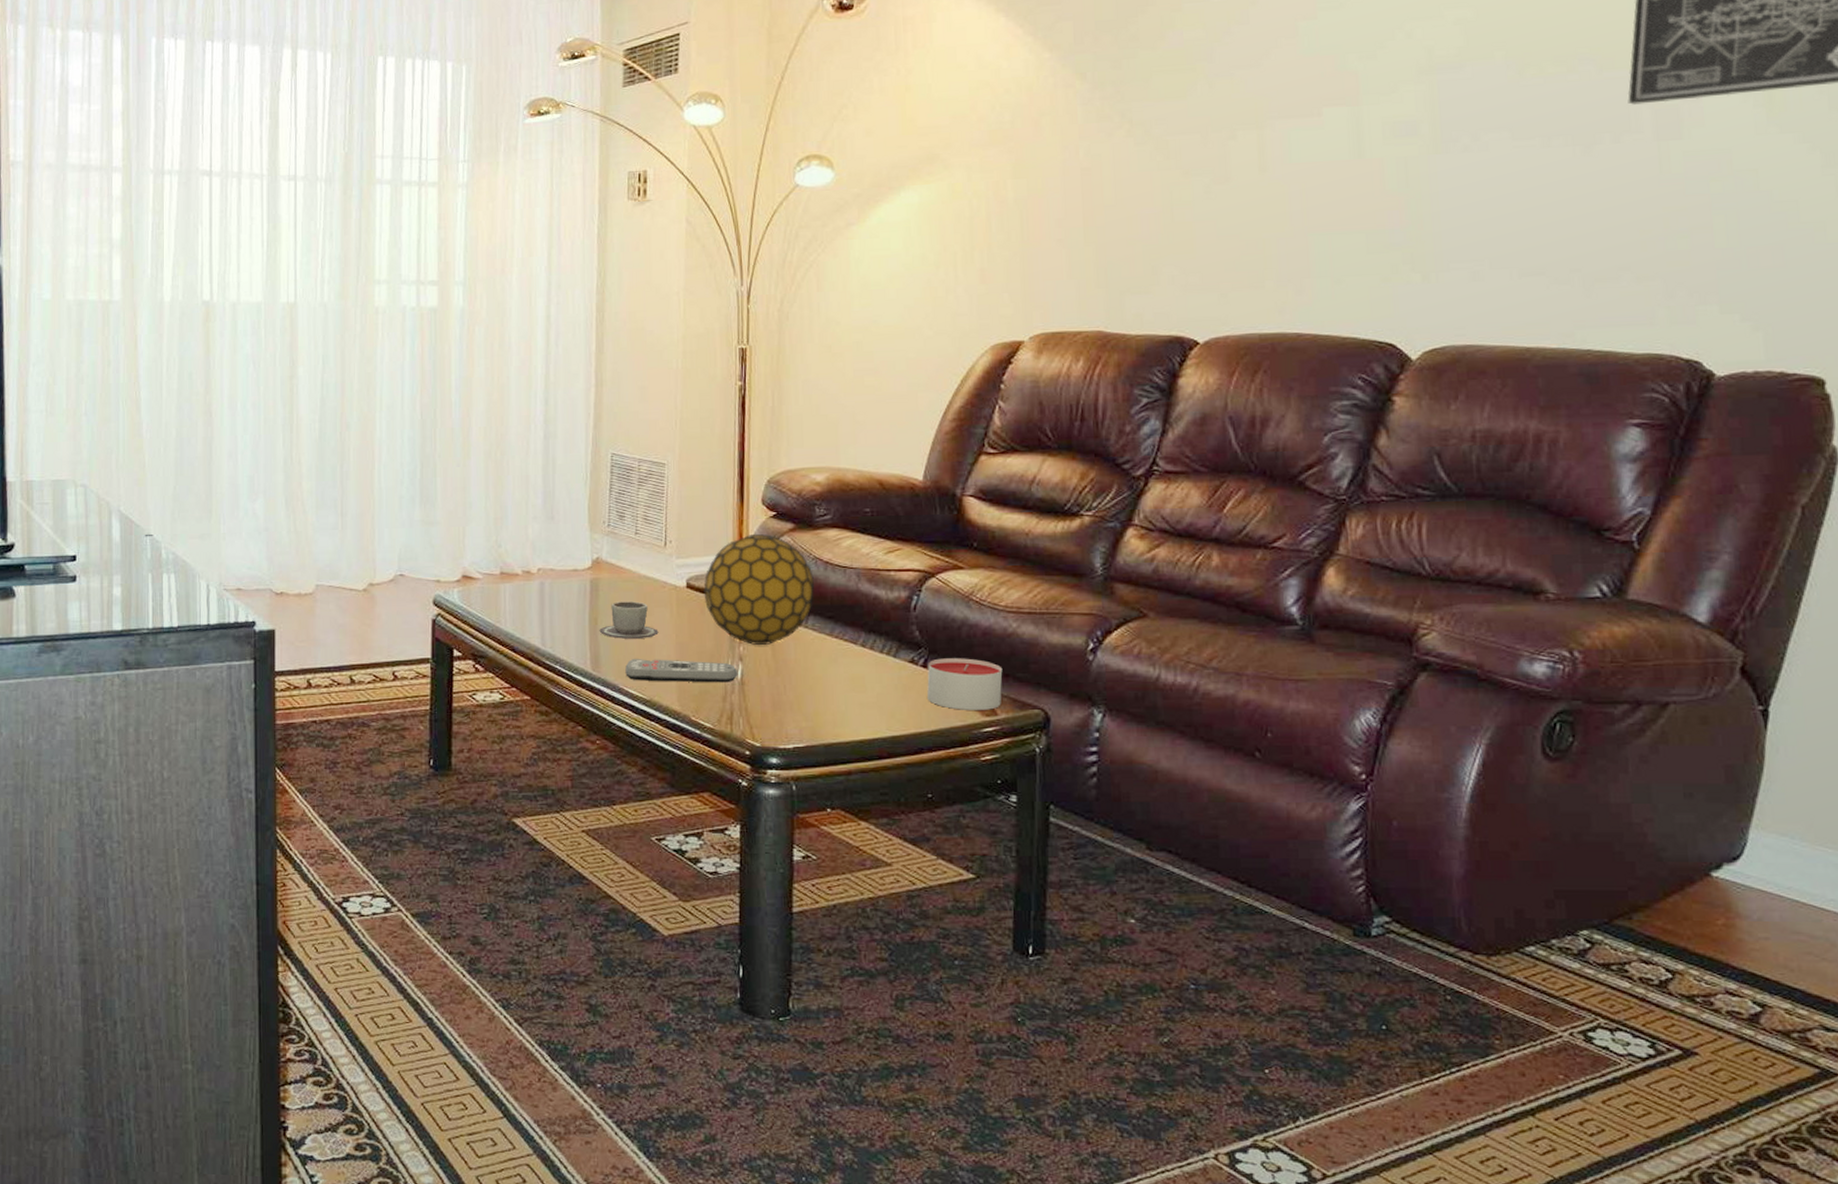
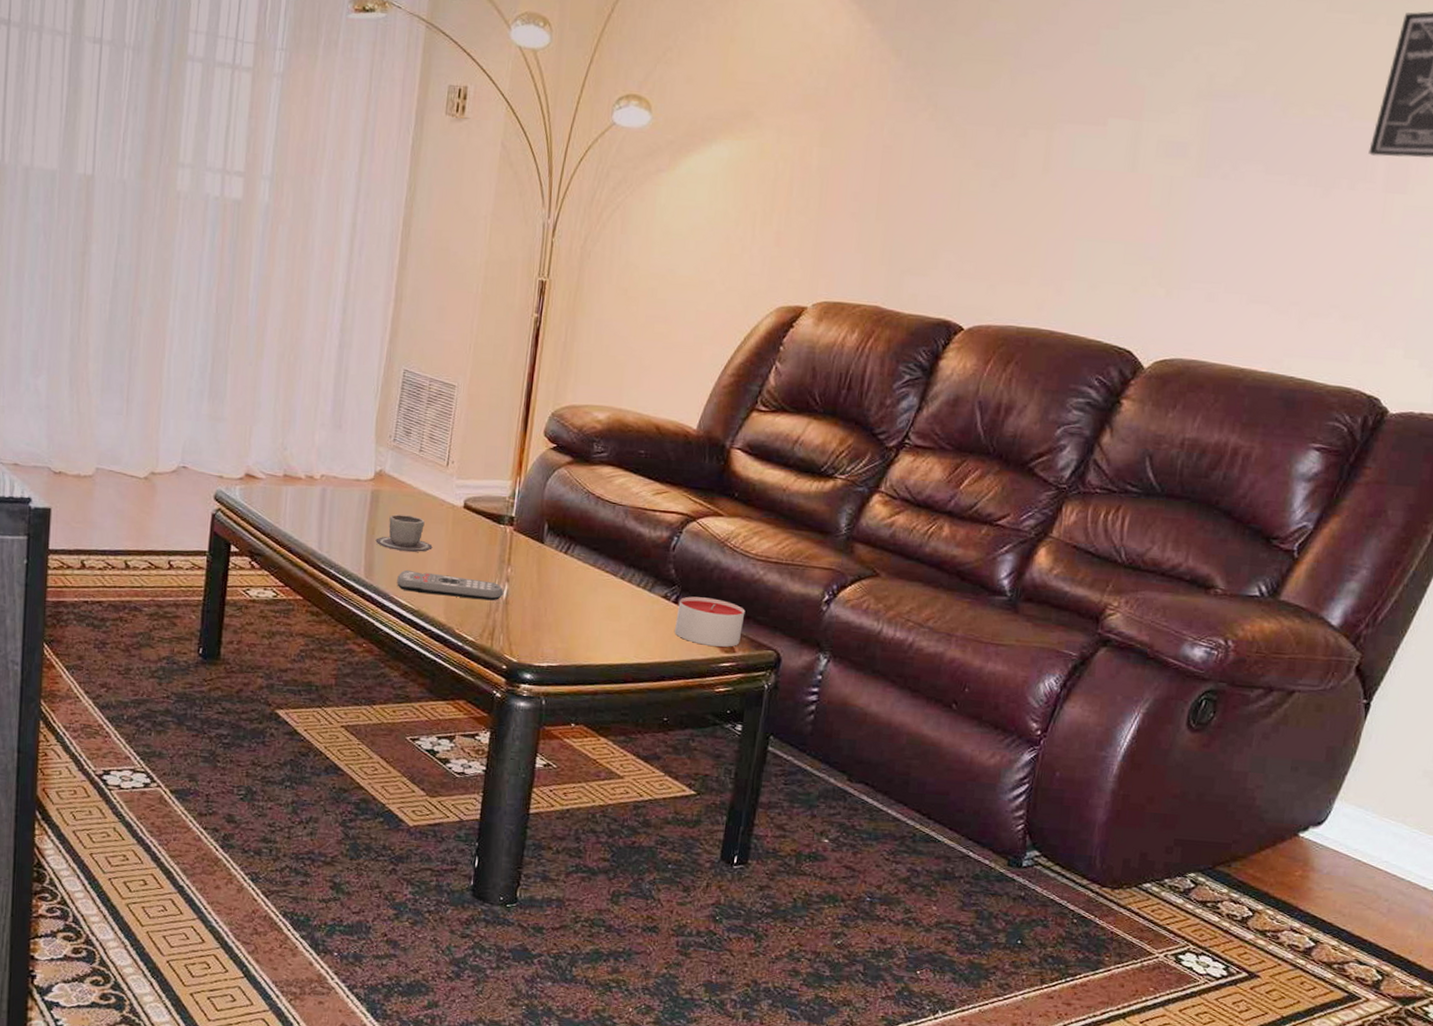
decorative ball: present [703,533,815,645] -> none [479,463,585,569]

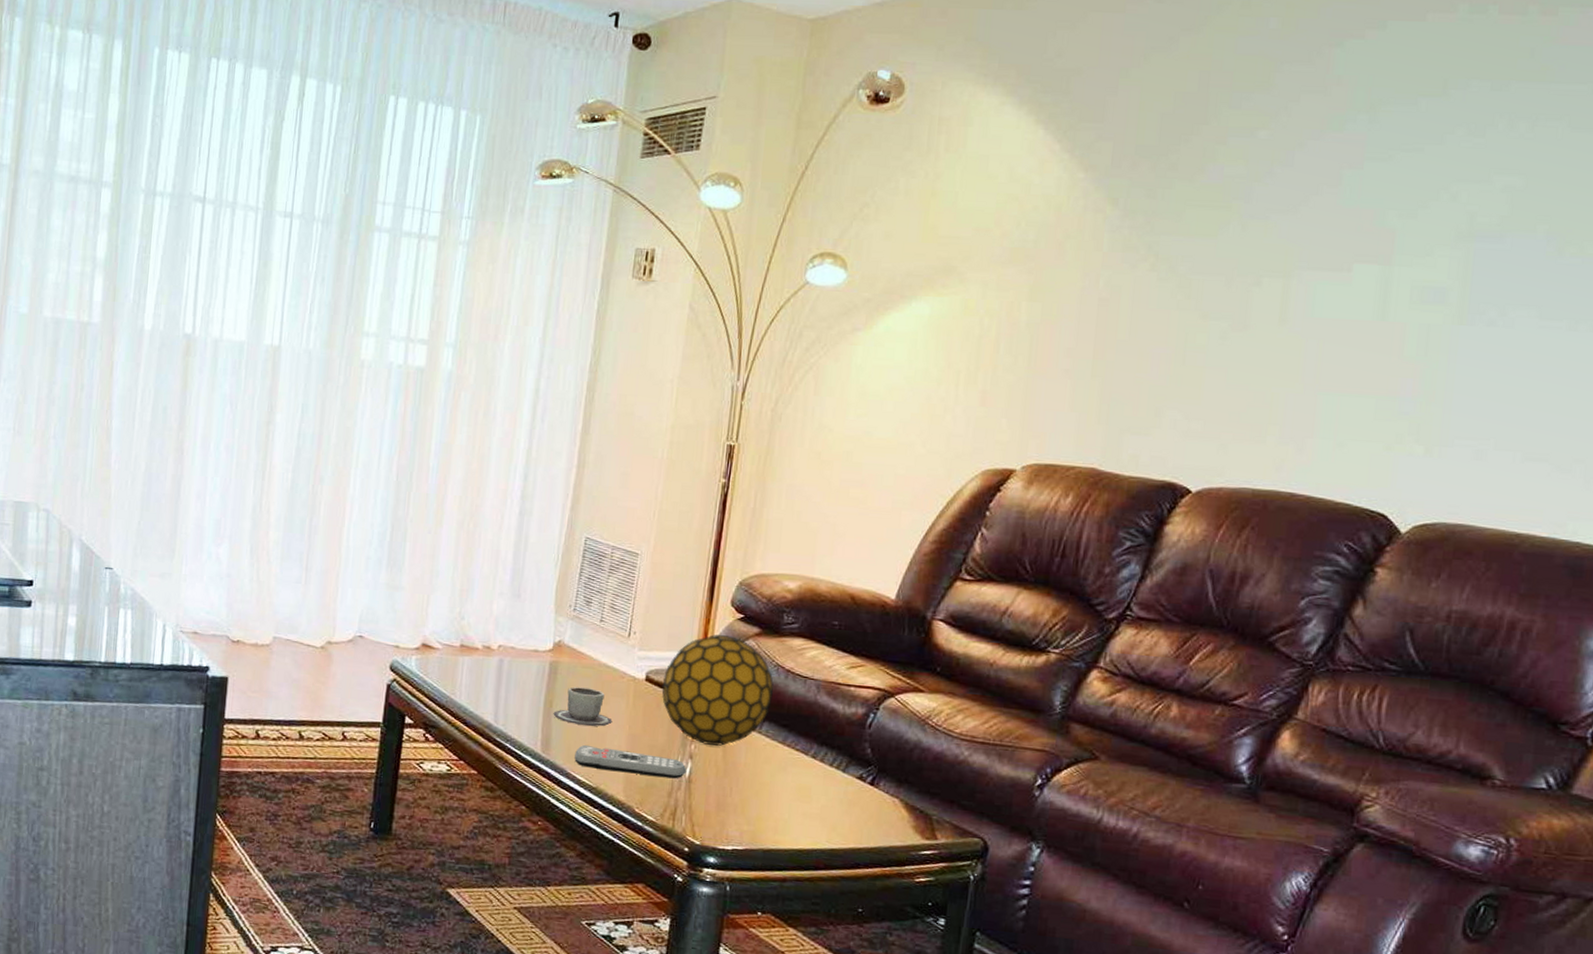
decorative ball: none [479,463,585,569] -> present [661,634,774,746]
candle: present [675,596,745,647] -> none [871,778,949,834]

